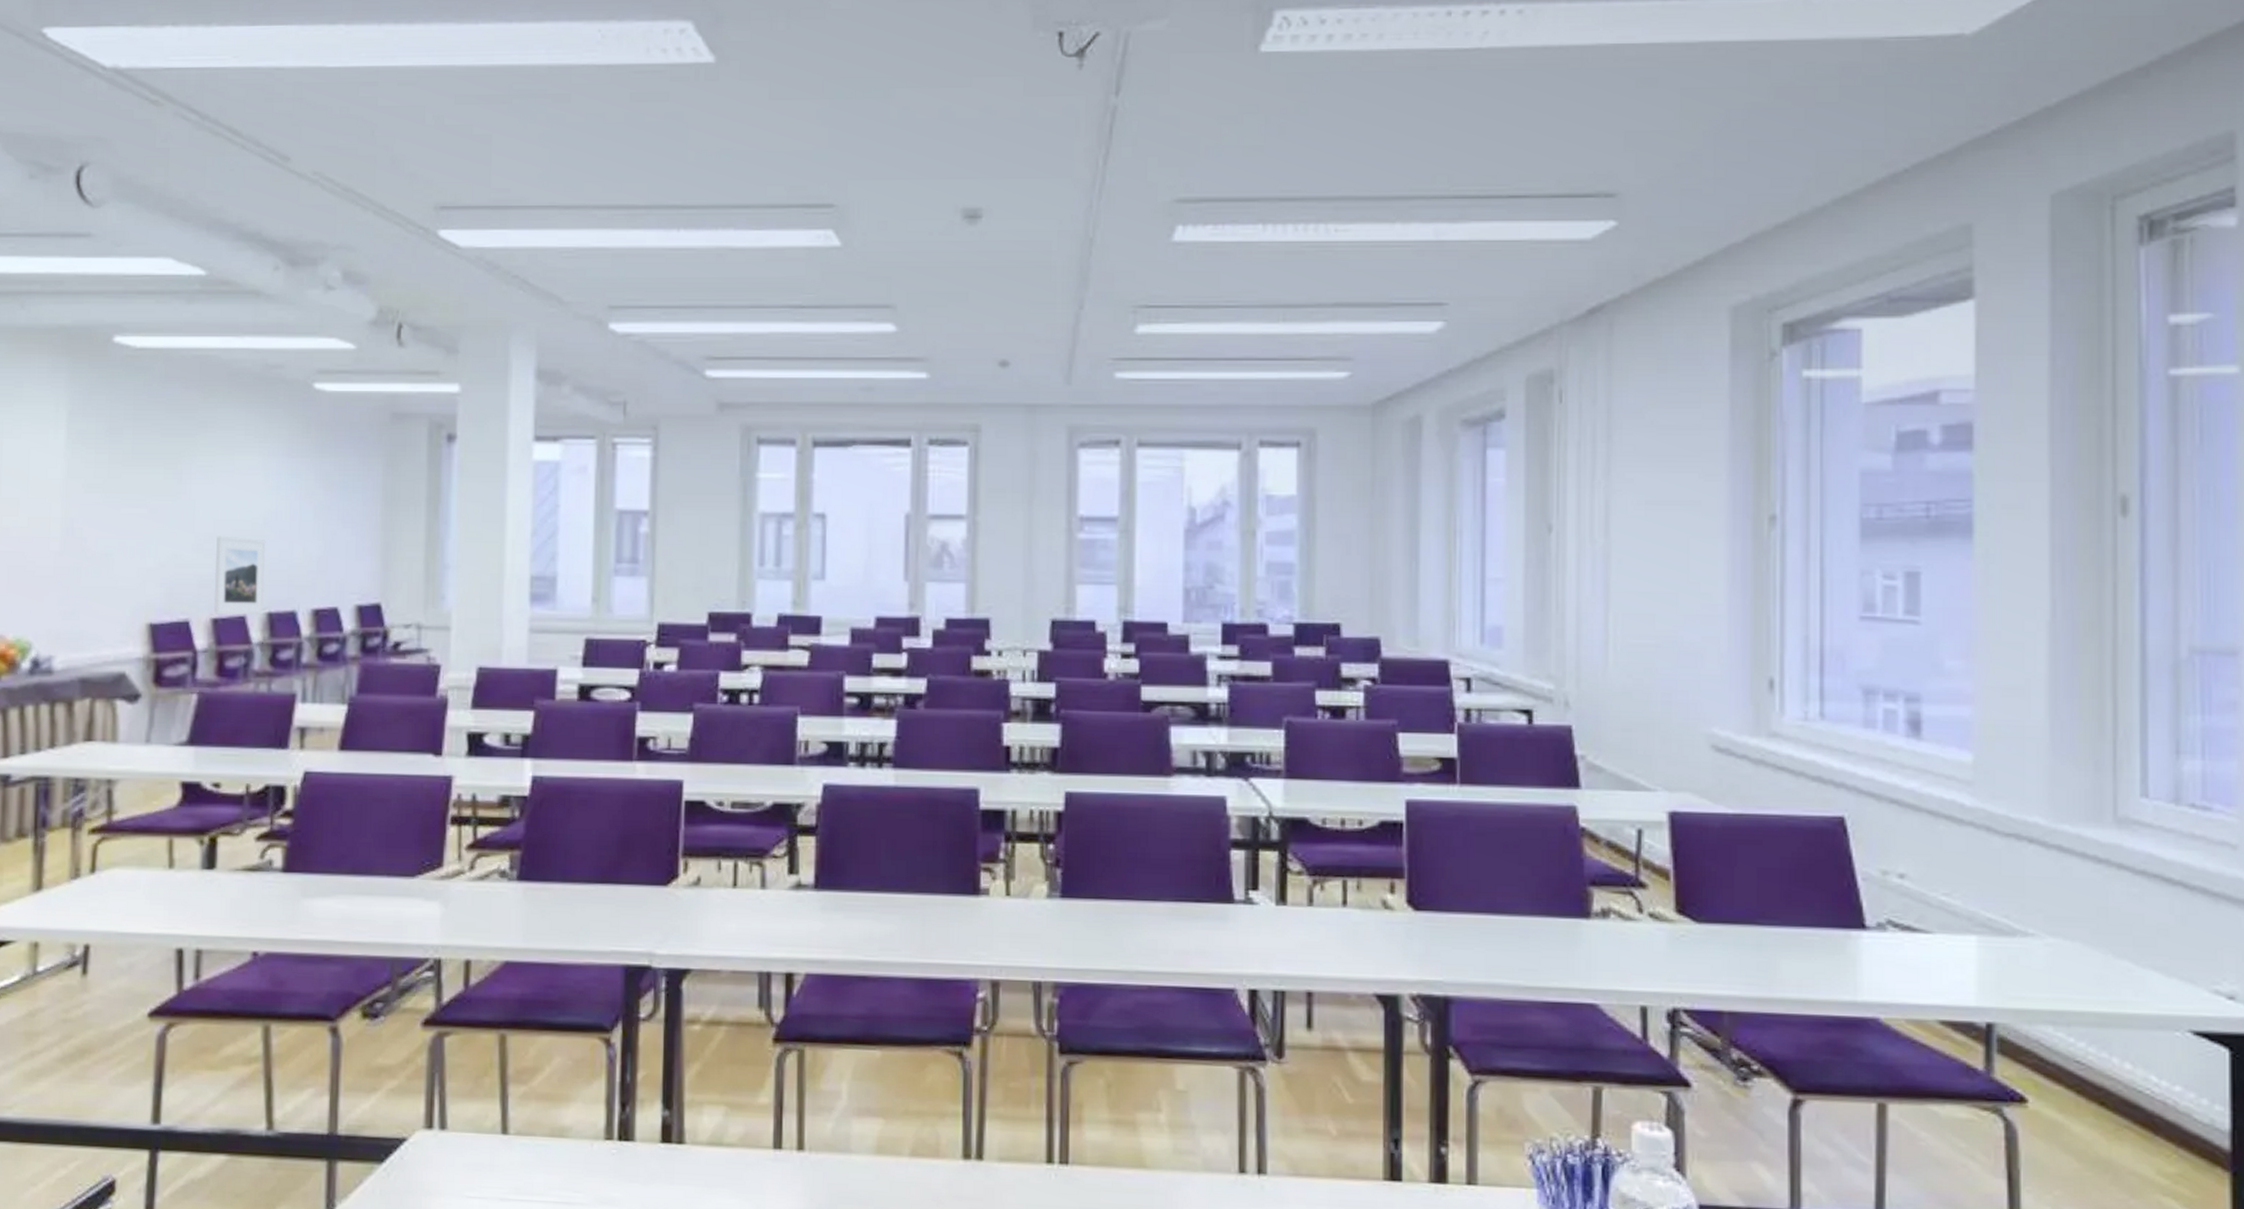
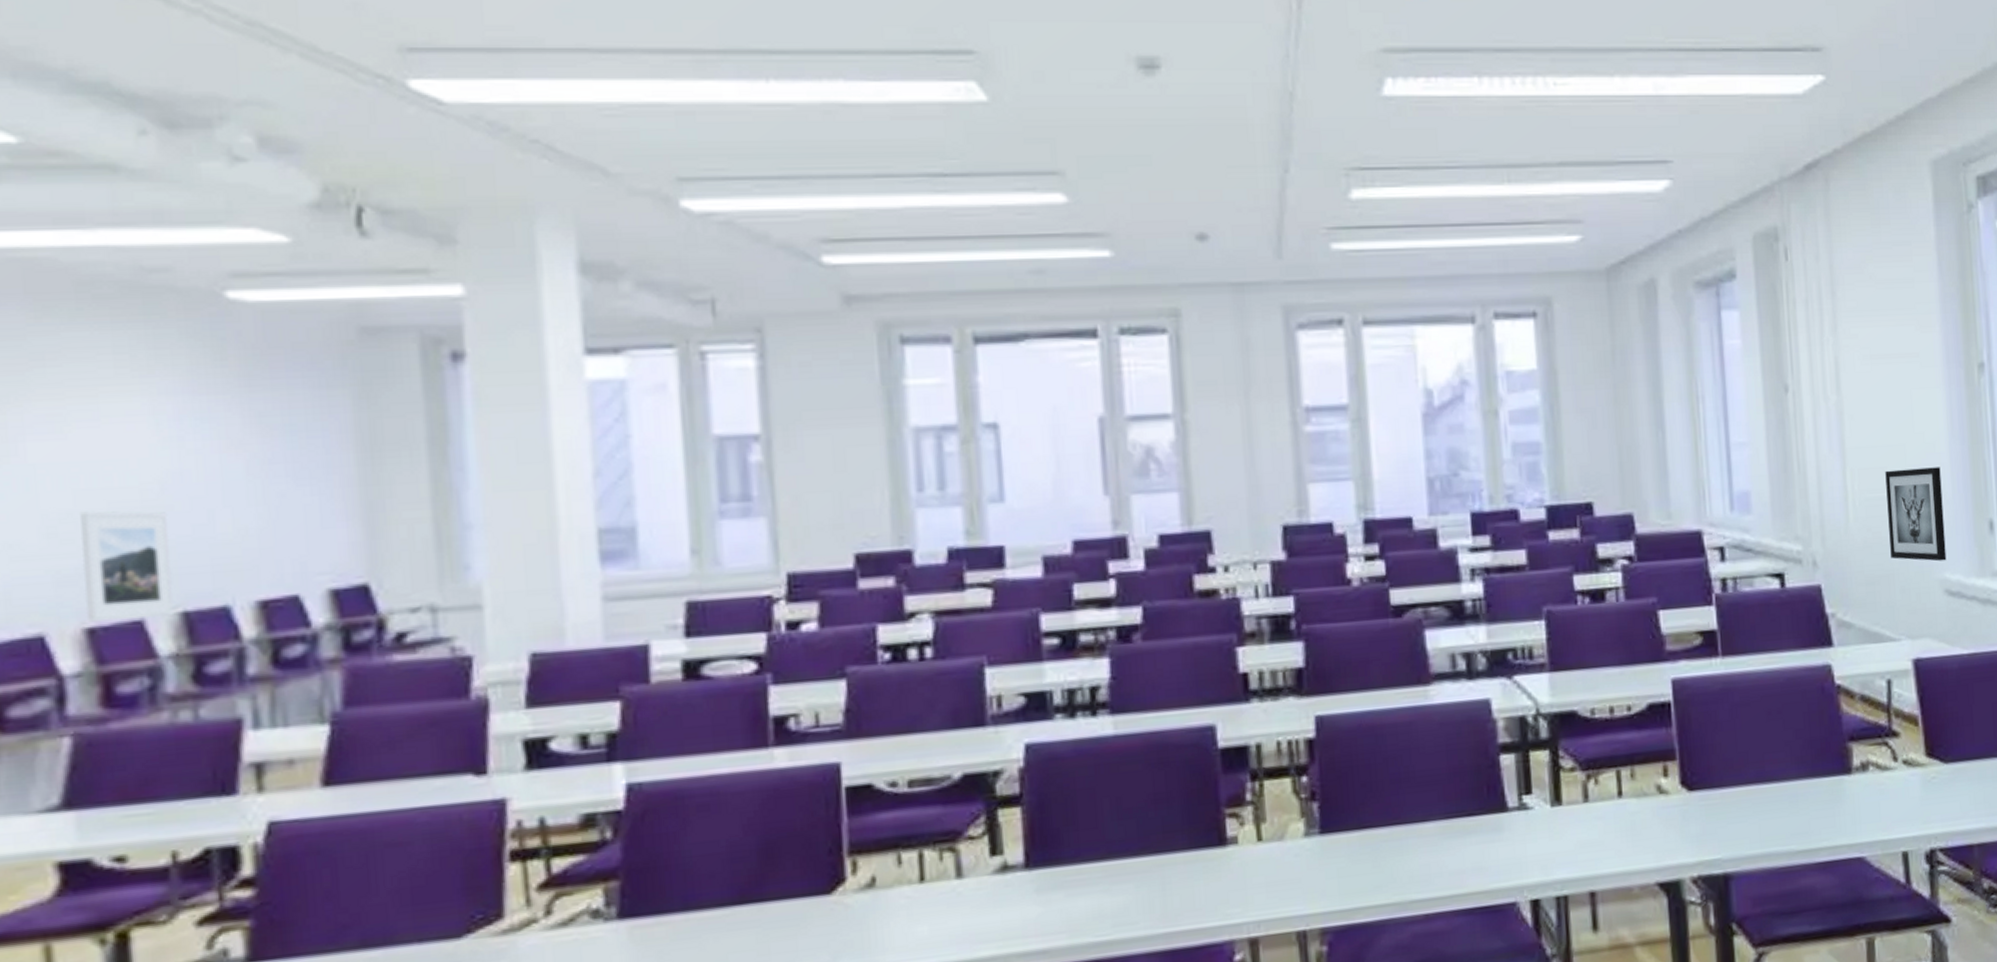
wall art: none [1652,618,1716,715] -> present [1885,467,1947,562]

